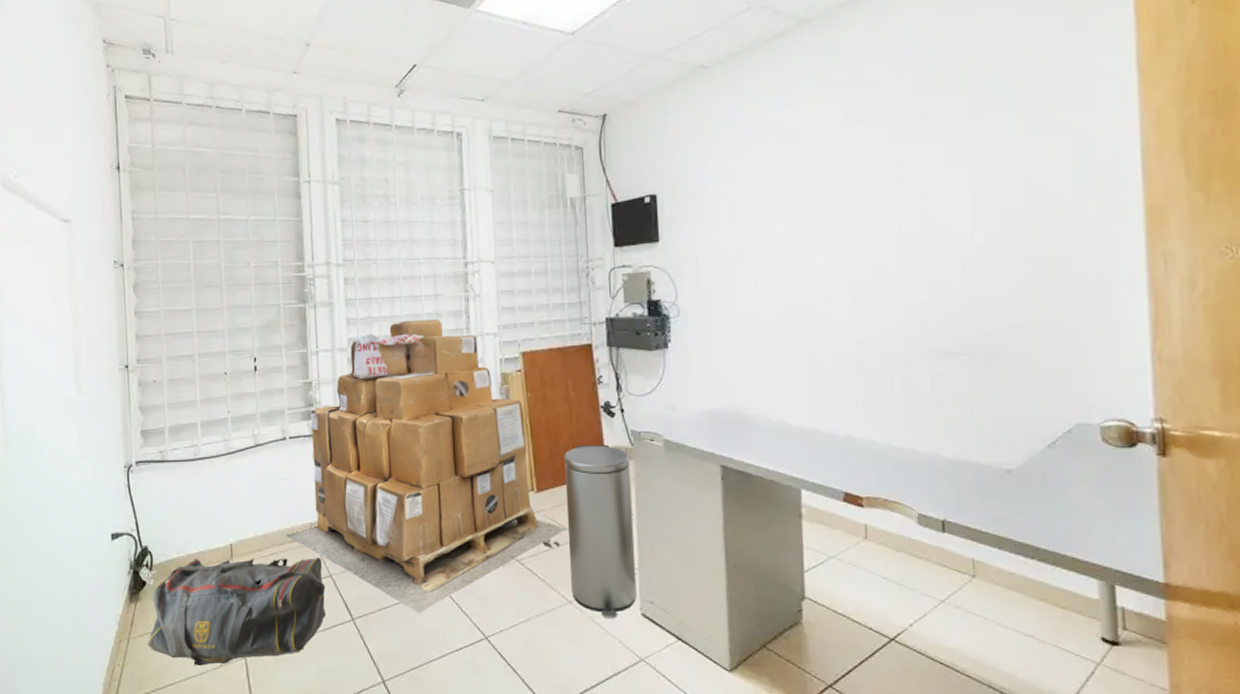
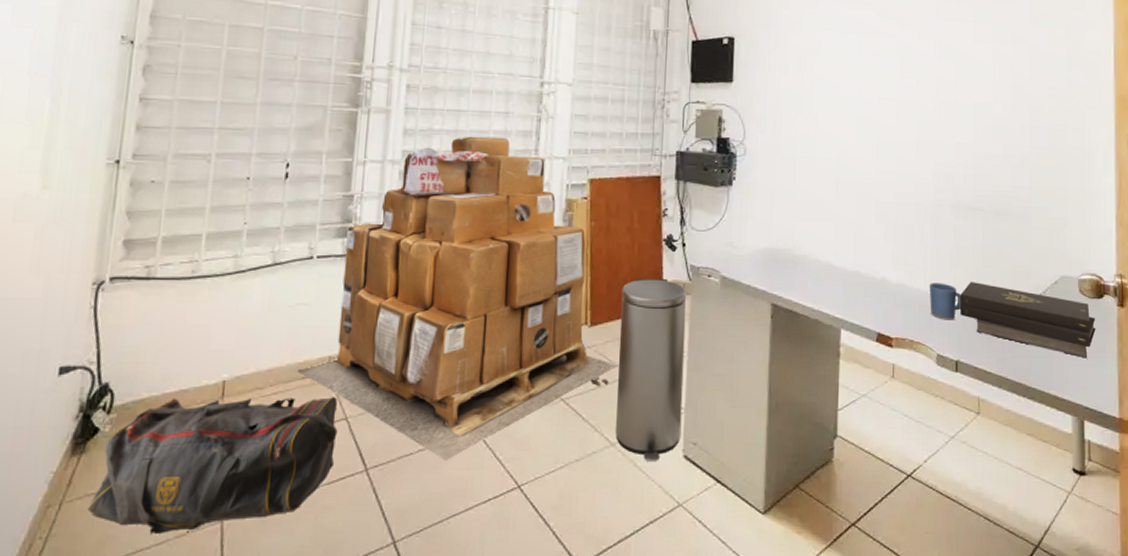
mug: none [903,437,946,477] -> present [929,283,962,320]
book: none [943,435,1127,516] -> present [960,282,1096,358]

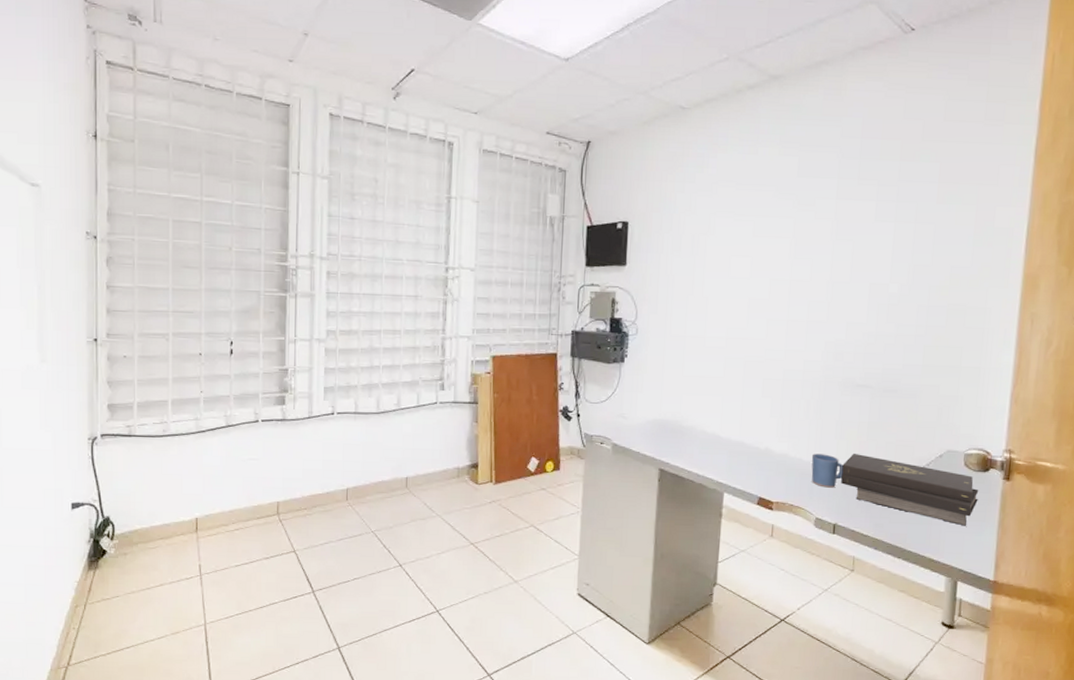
duffel bag: present [87,397,338,534] -> none [105,530,289,631]
cardboard boxes: present [298,136,618,462] -> none [253,317,520,589]
pedal bin: present [615,279,687,461] -> none [518,444,581,597]

